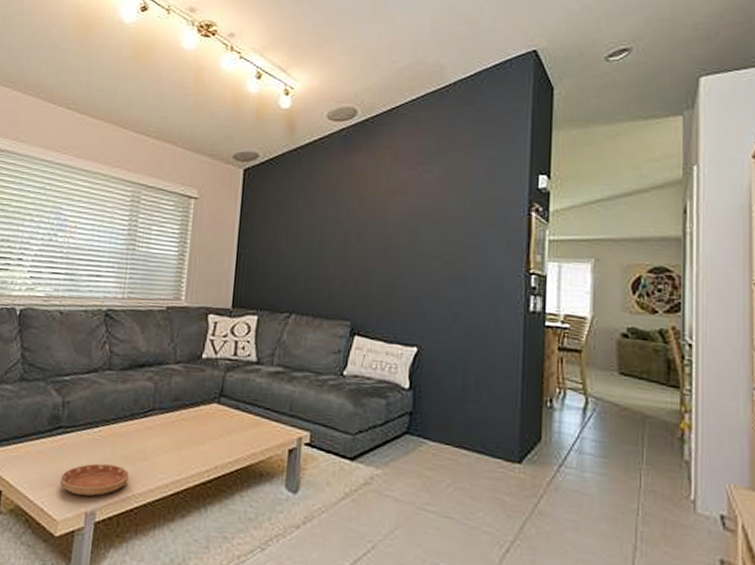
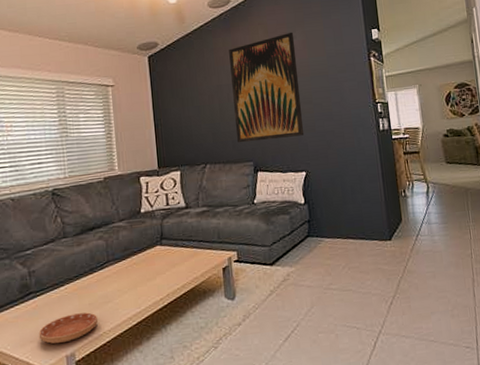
wall art: none [335,163,432,300] -> present [229,32,305,143]

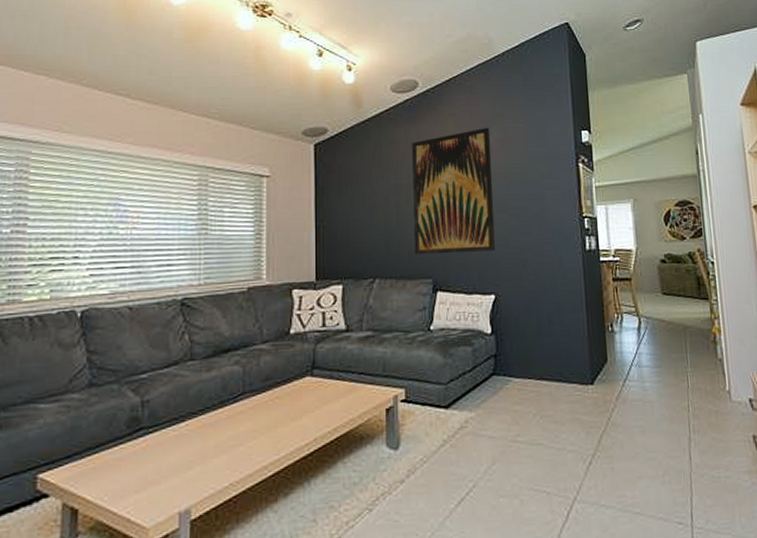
saucer: present [38,312,98,344] -> none [146,457,223,497]

